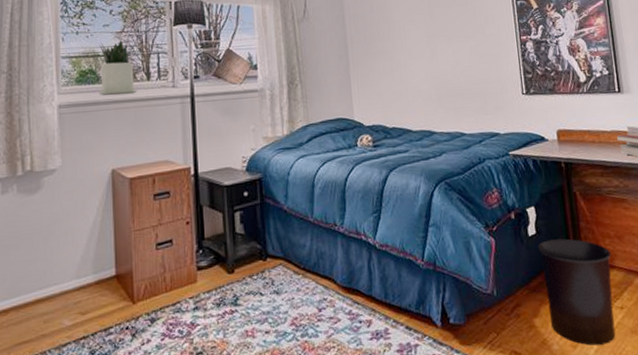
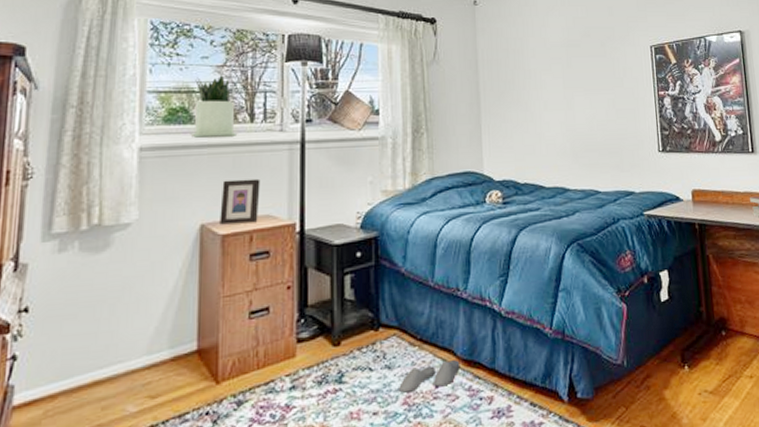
picture frame: none [127,129,159,170] -> present [220,178,260,225]
slippers: none [287,287,341,315] -> present [399,360,460,393]
waste bin: present [537,238,616,345] -> none [669,304,745,418]

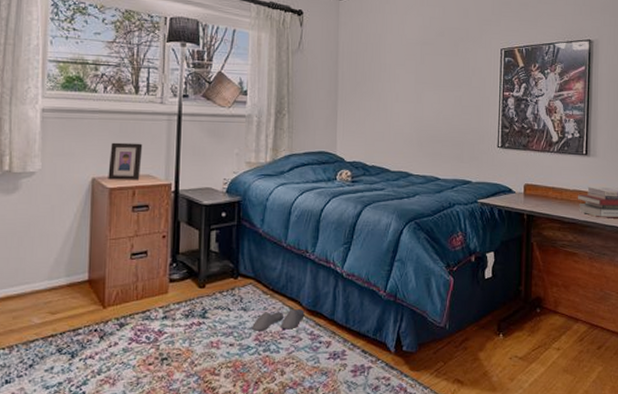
planter: present [190,75,238,139] -> none [84,50,124,106]

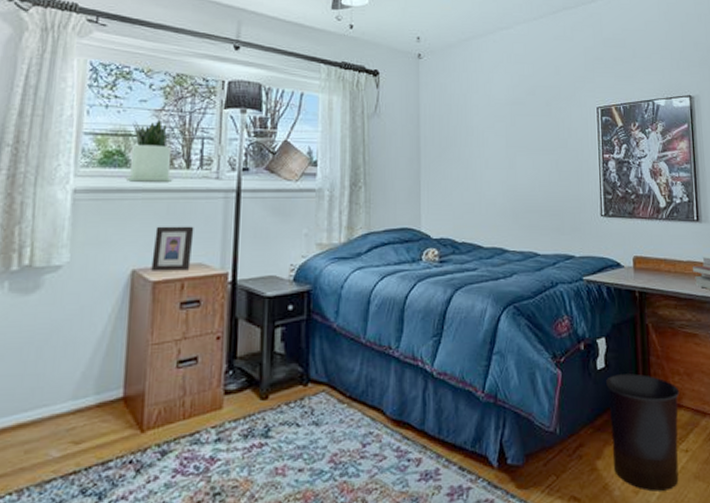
planter: none [84,50,124,106] -> present [125,119,173,183]
slippers: present [252,309,305,331] -> none [326,419,389,451]
waste bin: none [491,283,557,380] -> present [605,373,680,491]

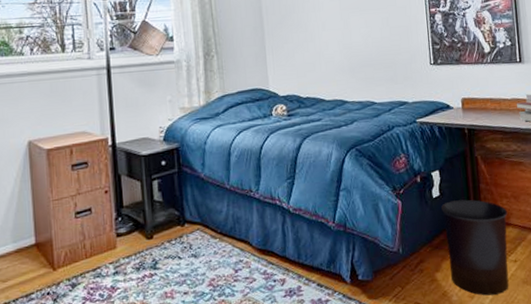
planter: present [125,119,173,183] -> none [11,11,52,69]
picture frame: present [151,226,194,271] -> none [43,101,76,141]

